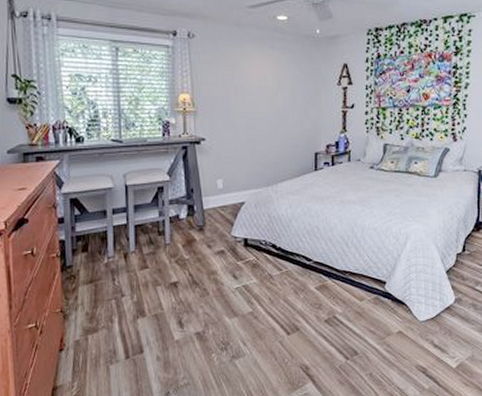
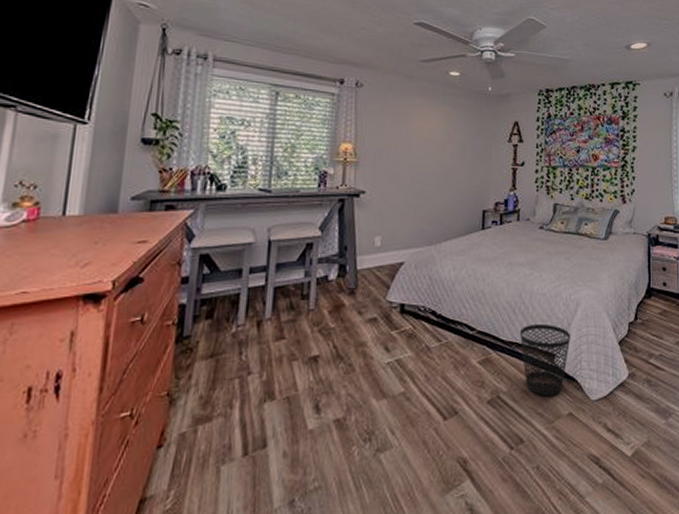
wastebasket: none [352,255,401,316] -> present [519,323,571,395]

